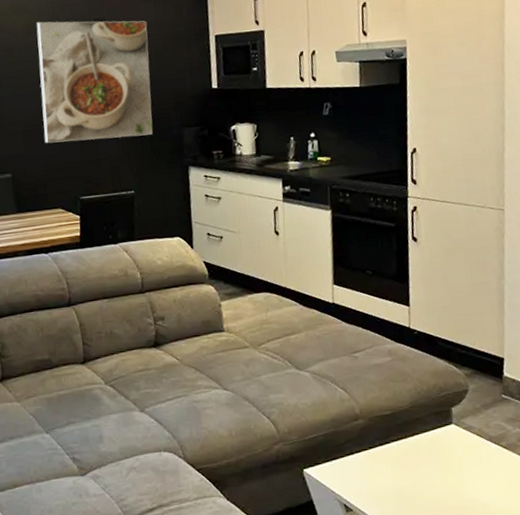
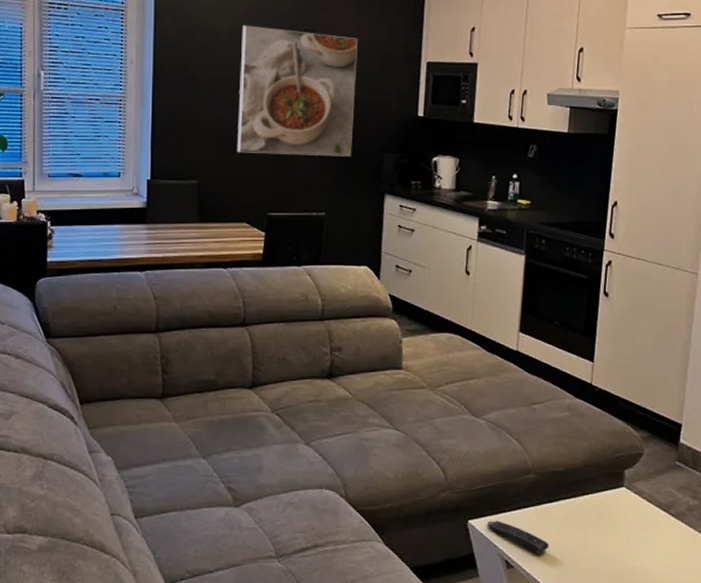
remote control: none [322,467,386,496] -> present [487,521,549,554]

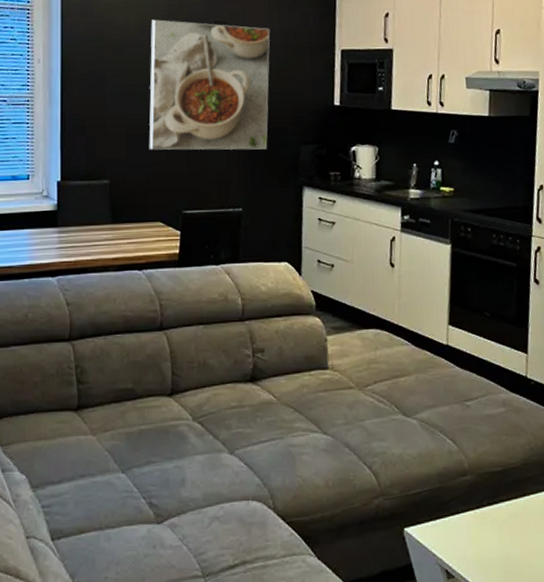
remote control: present [487,521,549,554] -> none [424,527,491,561]

